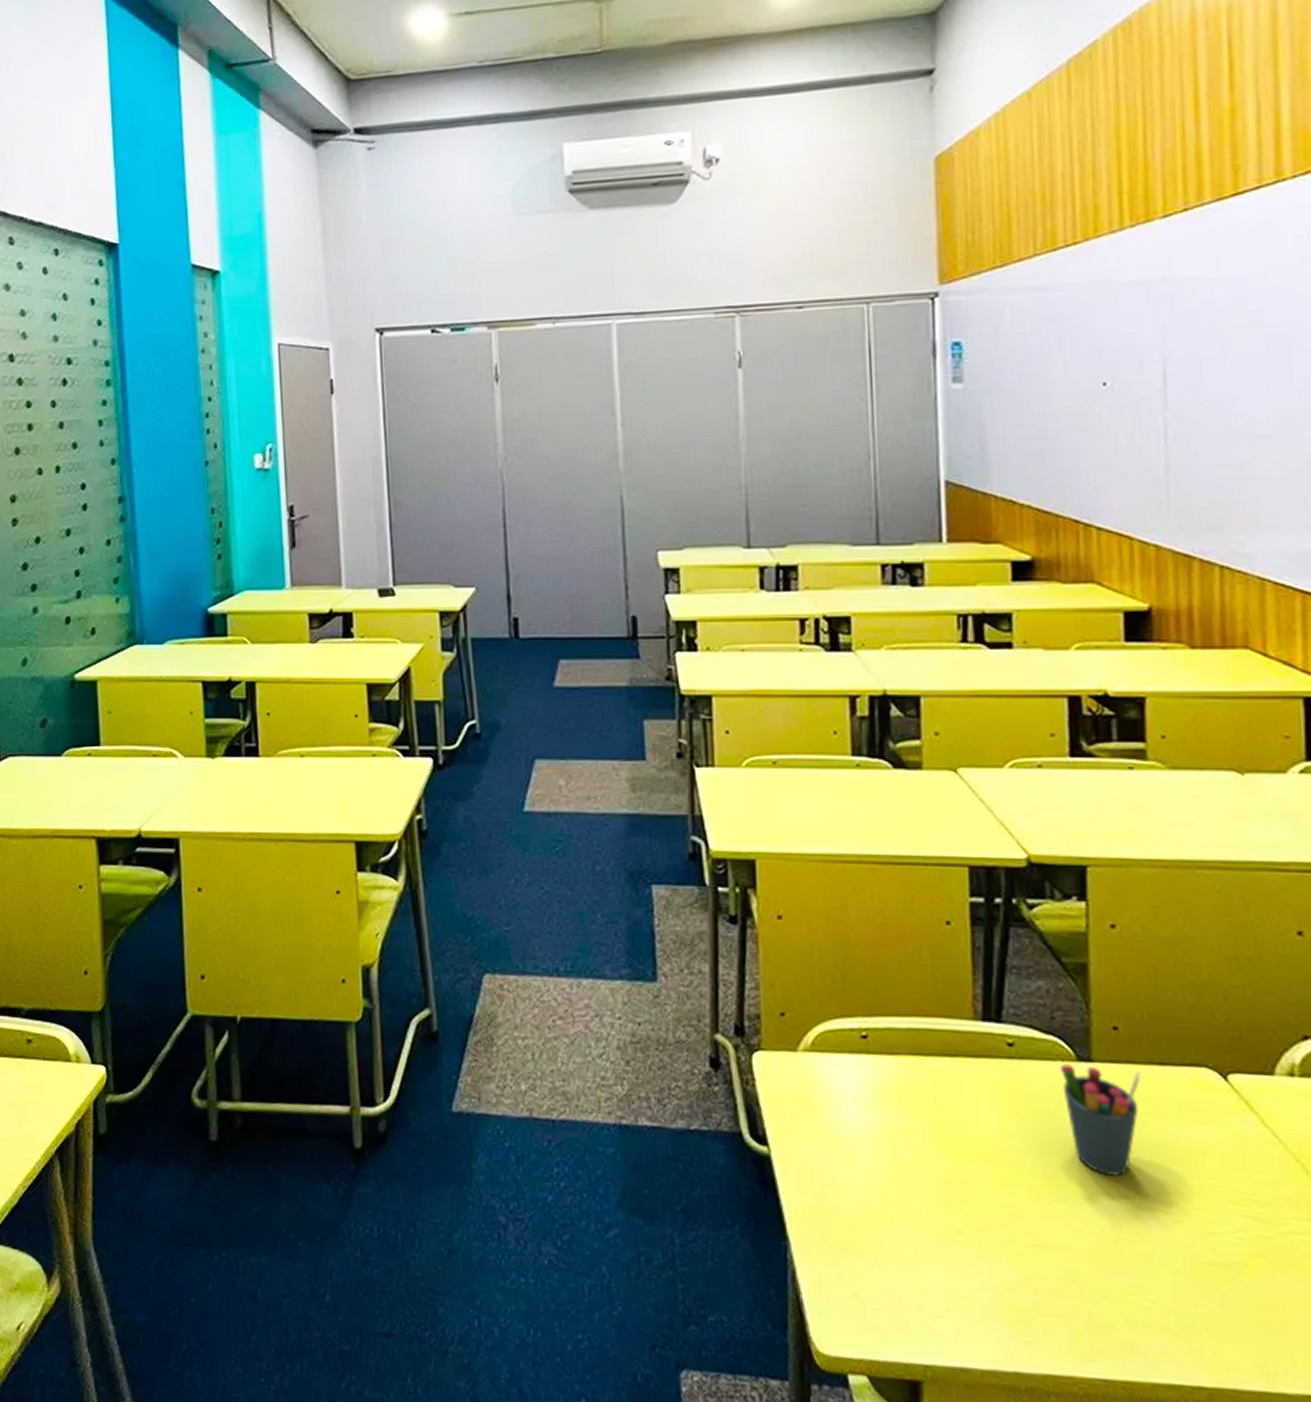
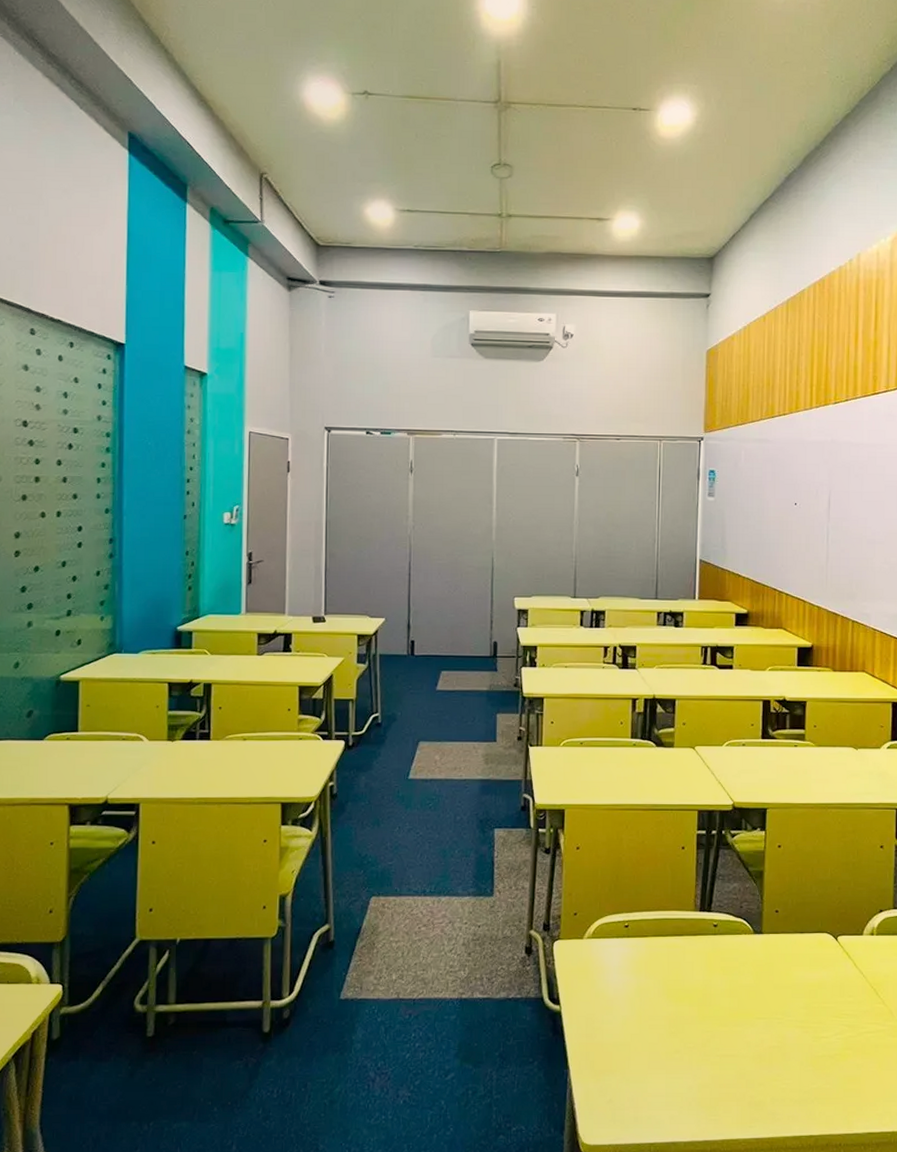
pen holder: present [1059,1064,1141,1177] -> none [743,936,790,1006]

